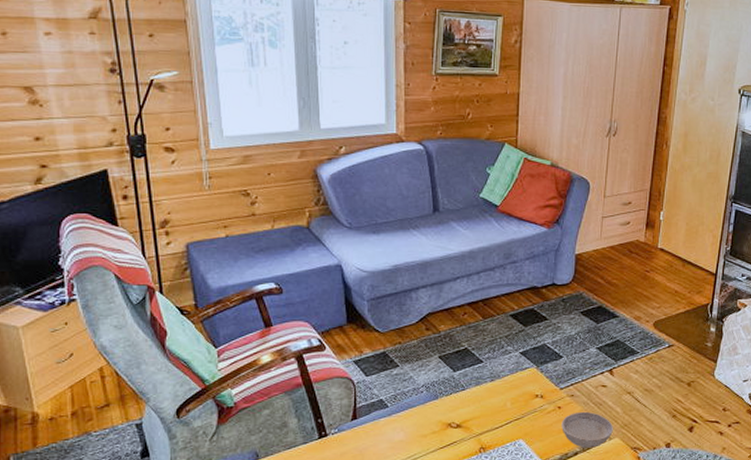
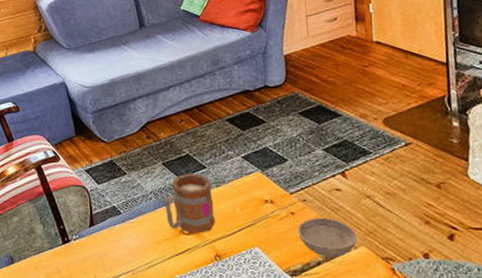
mug: none [435,367,486,427] -> present [165,173,215,234]

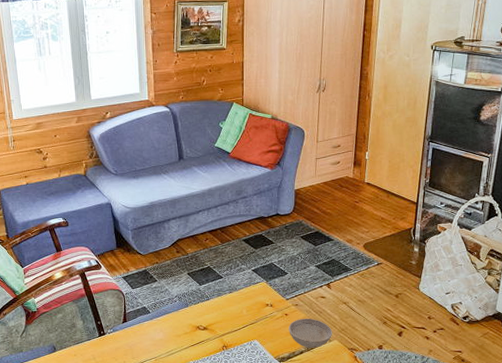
mug: present [165,173,215,234] -> none [186,282,226,329]

